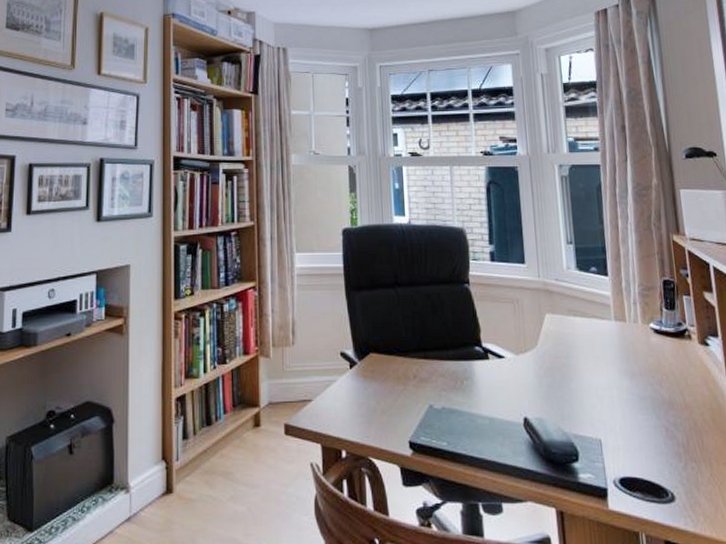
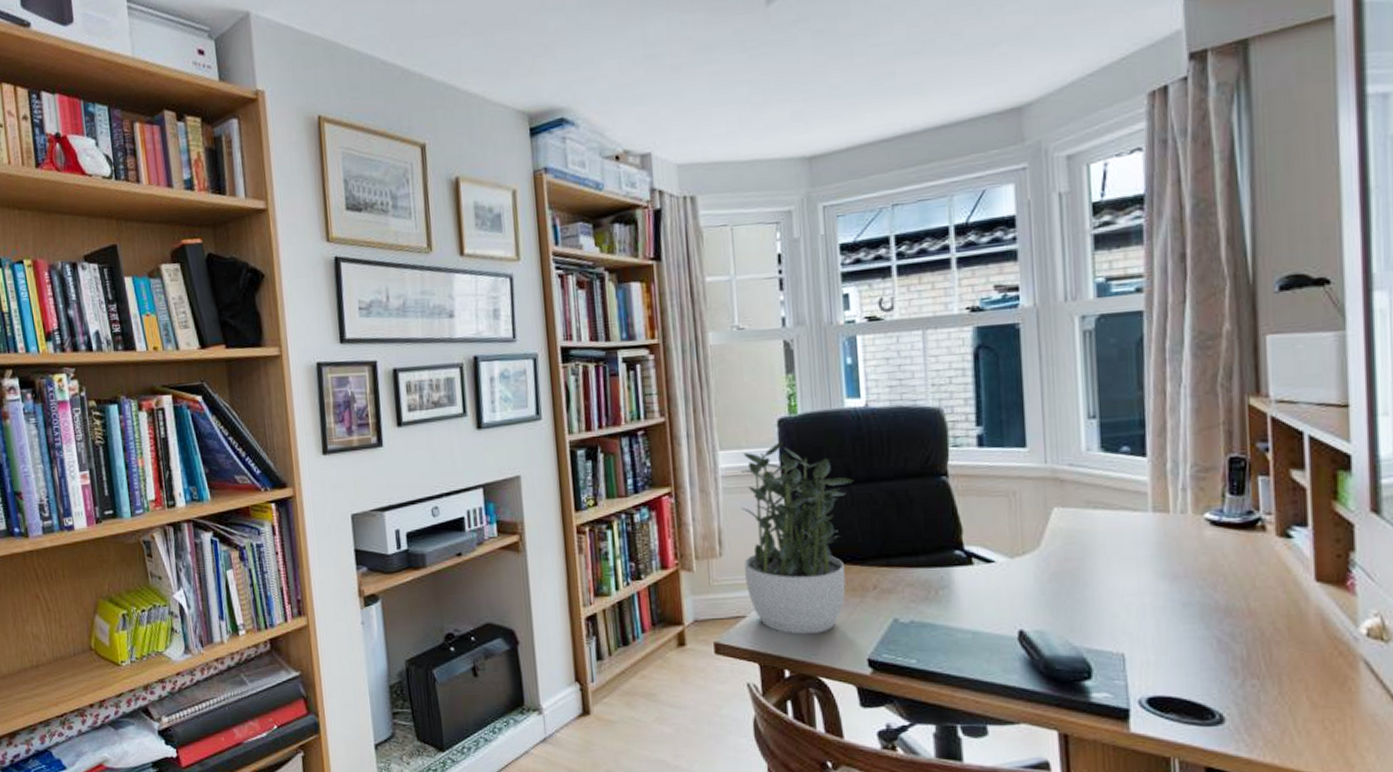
potted plant: none [311,247,400,418] -> present [741,440,855,635]

